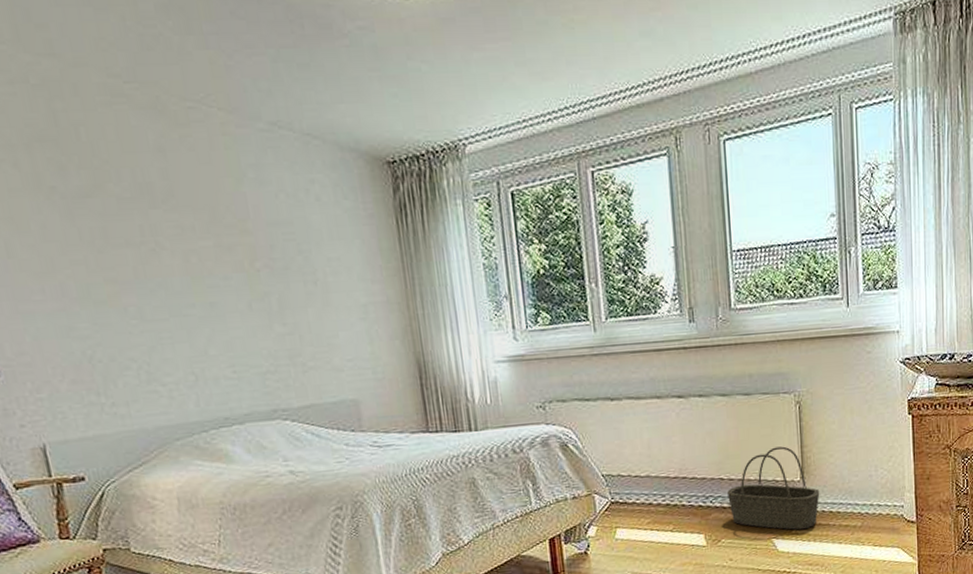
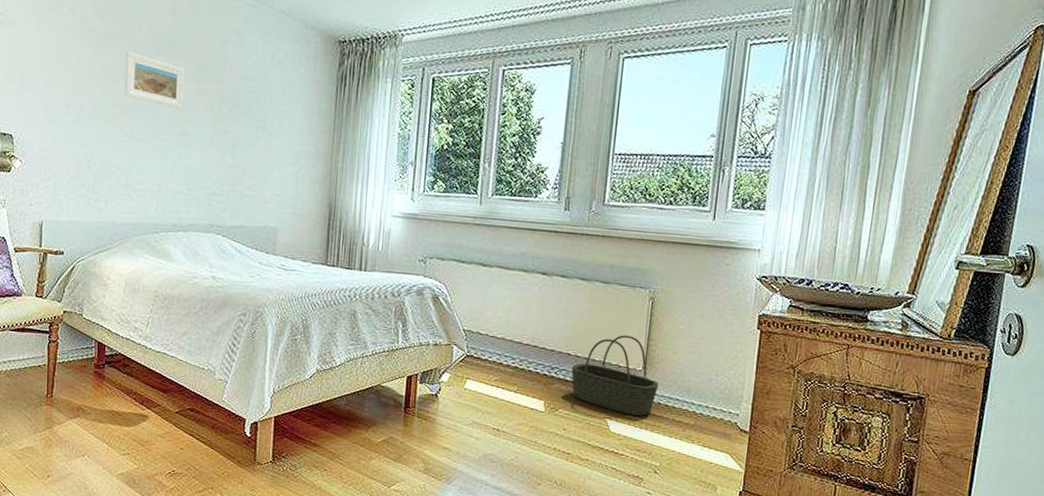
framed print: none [106,210,204,274] -> present [123,51,185,109]

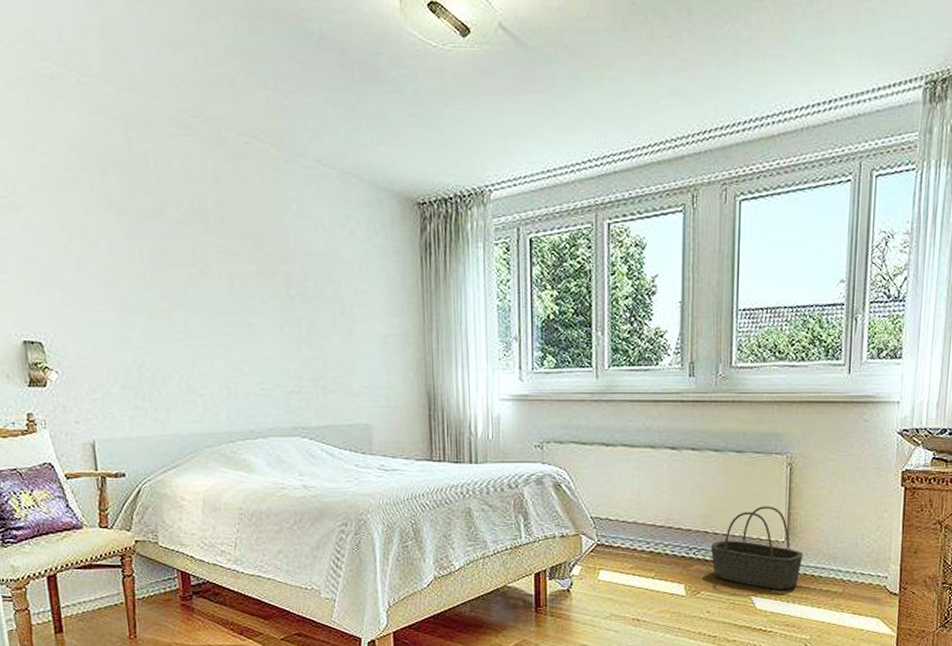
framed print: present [123,51,185,109] -> none [165,232,244,296]

